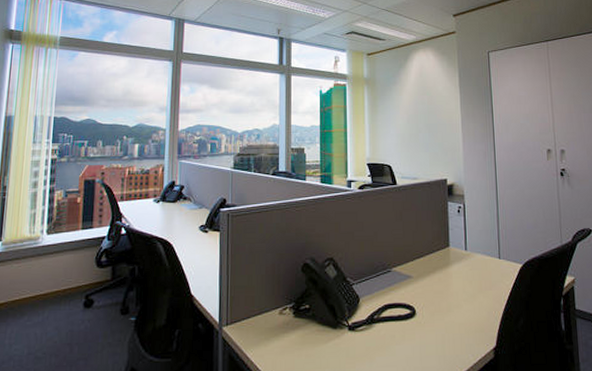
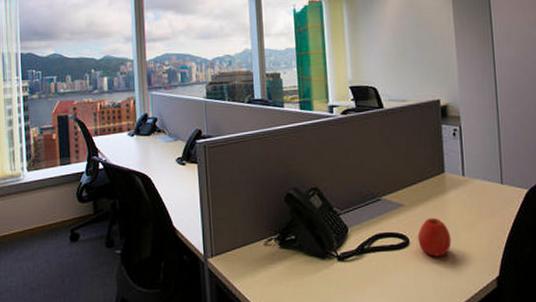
apple: none [423,289,454,327] -> present [417,217,452,257]

